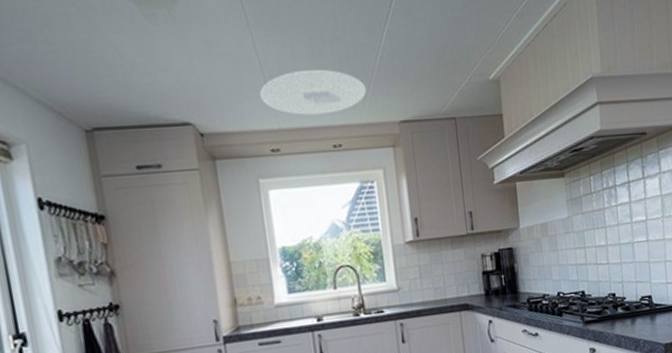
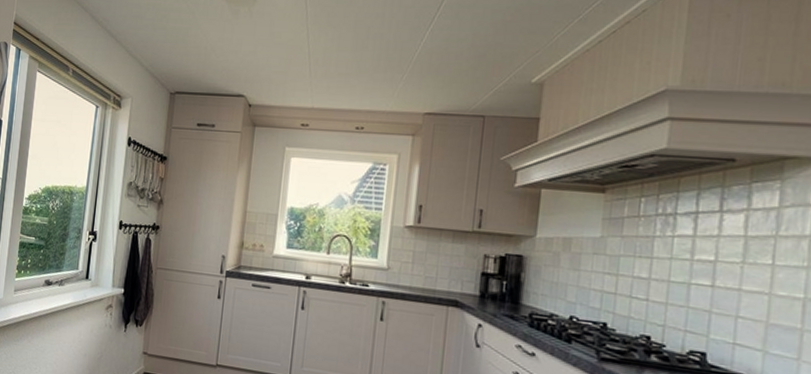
ceiling light: present [259,69,367,115] -> none [302,60,399,99]

